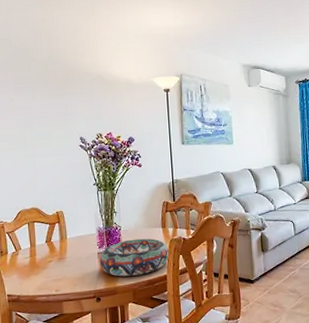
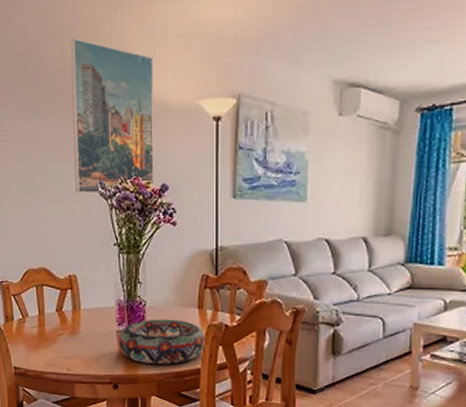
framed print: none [56,37,123,147] -> present [71,38,154,194]

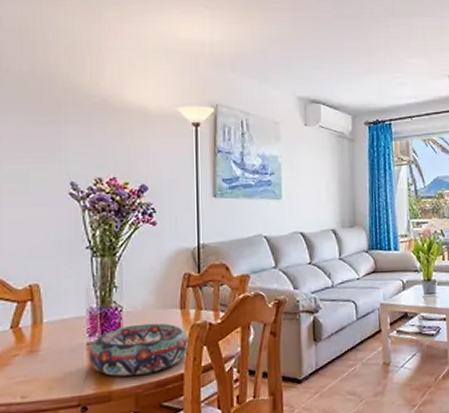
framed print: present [71,38,154,194] -> none [42,43,133,196]

